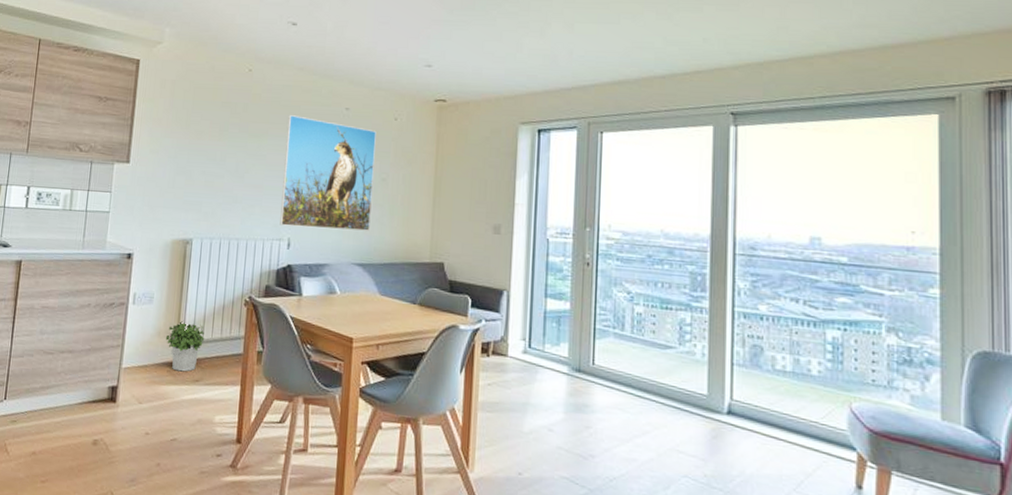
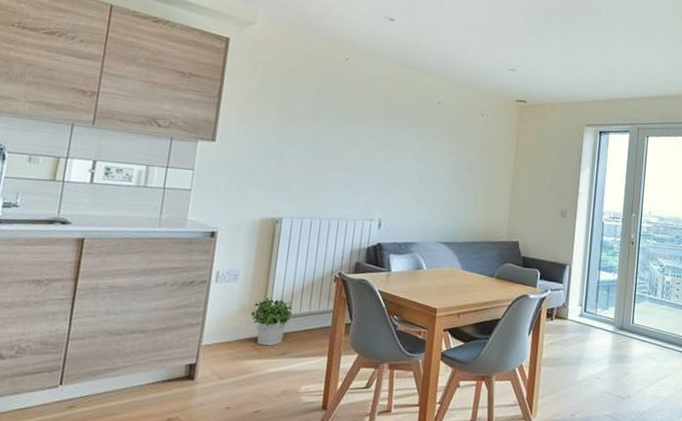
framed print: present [280,115,376,231] -> none [371,104,465,213]

